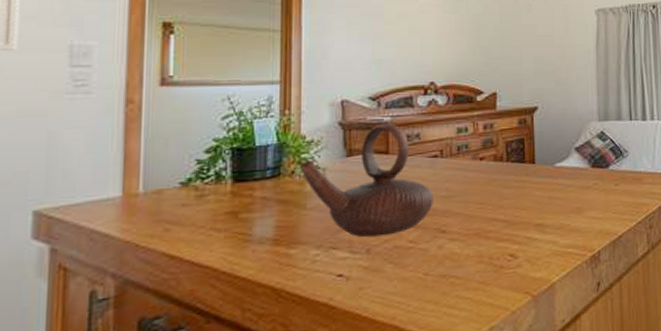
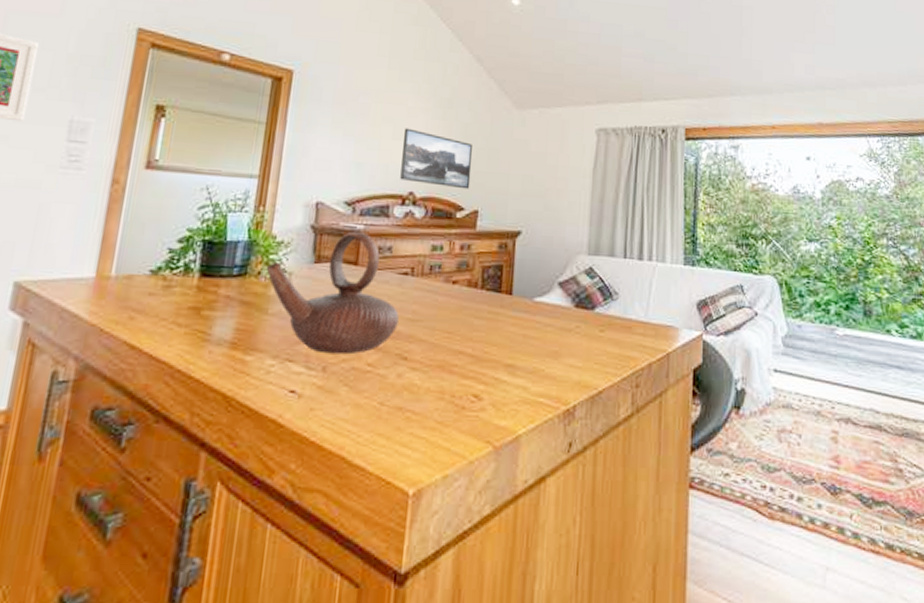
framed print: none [418,24,487,75] -> present [400,128,473,190]

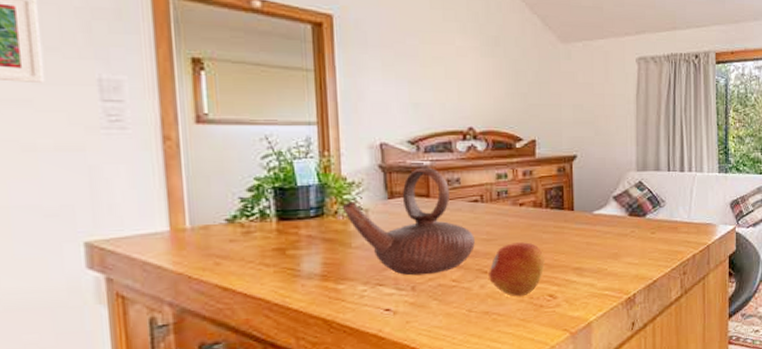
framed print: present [400,128,473,190] -> none [455,67,526,121]
fruit: none [408,326,474,394] -> present [489,242,545,297]

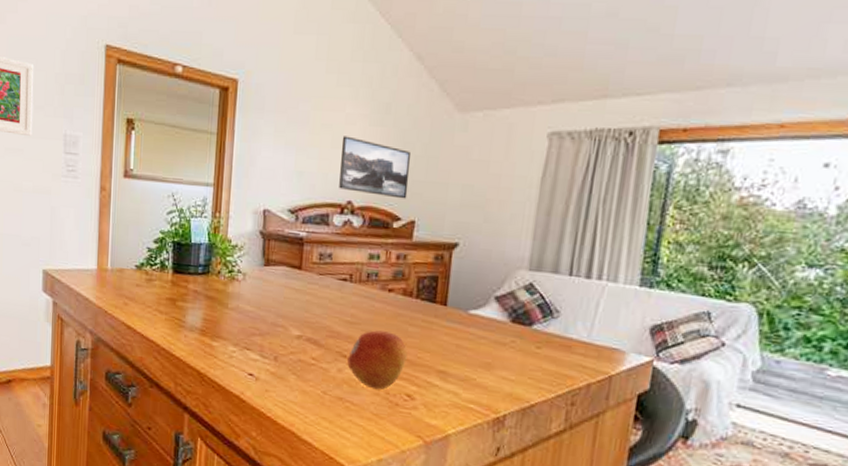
teapot: present [342,167,475,276] -> none [224,238,339,349]
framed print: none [455,67,526,121] -> present [339,136,411,199]

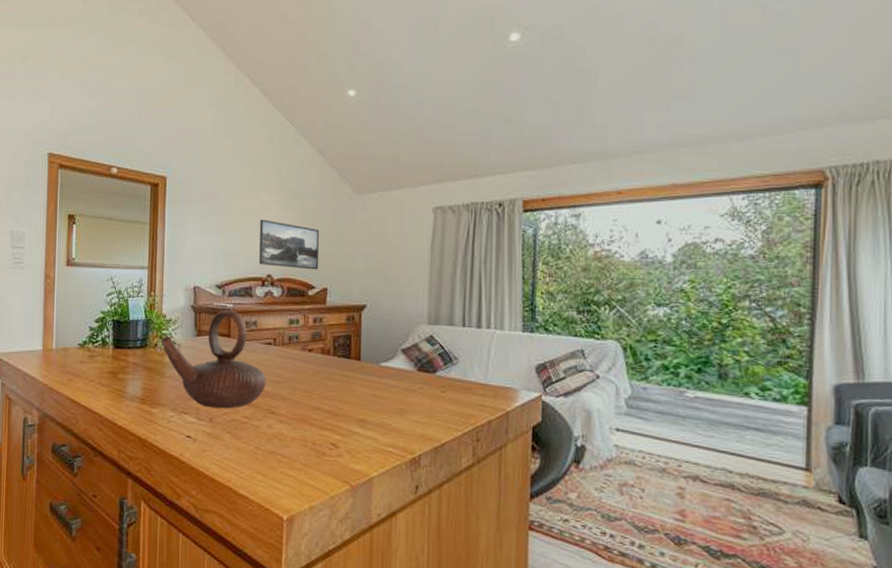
teapot: none [224,238,339,349] -> present [160,309,266,409]
fruit: present [347,330,408,390] -> none [276,387,329,442]

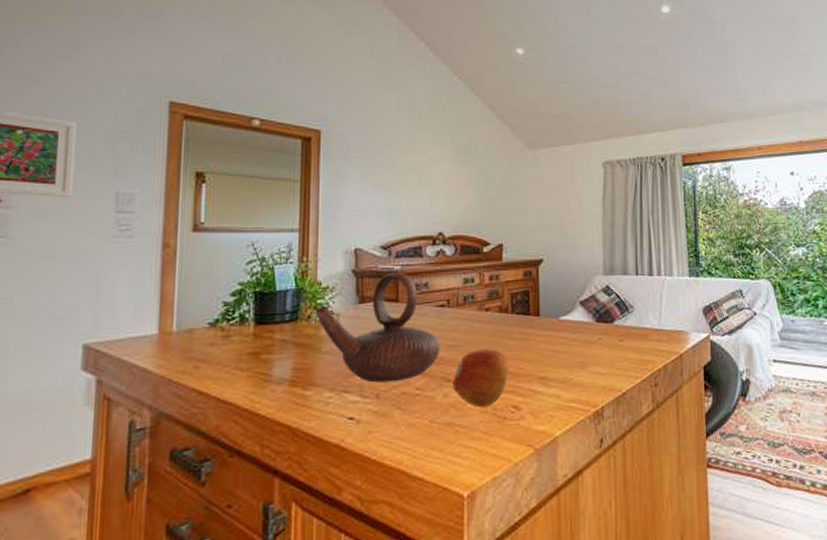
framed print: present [259,219,320,270] -> none [428,175,493,226]
fruit: none [276,387,329,442] -> present [453,349,509,408]

